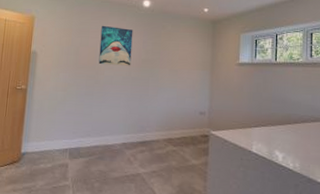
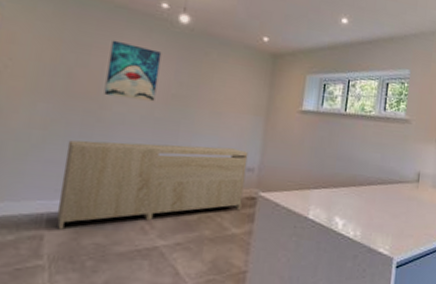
sideboard: none [75,96,200,160] -> present [57,140,249,230]

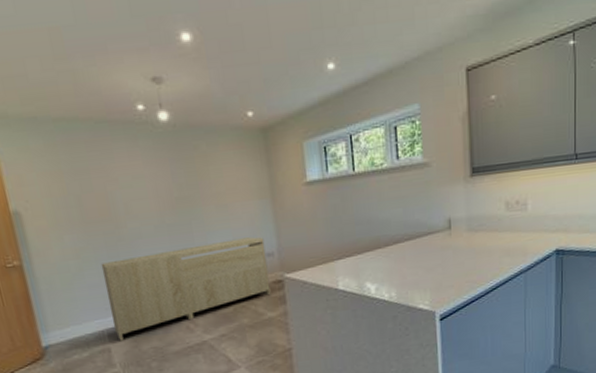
wall art: present [104,40,162,102] -> none [105,157,162,215]

